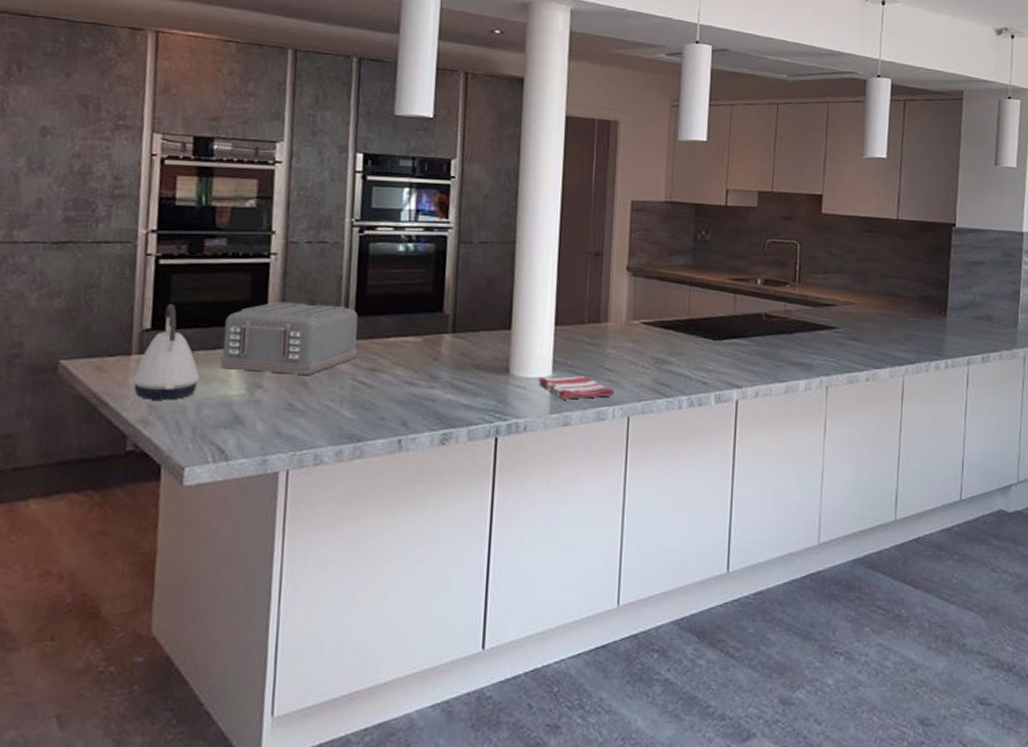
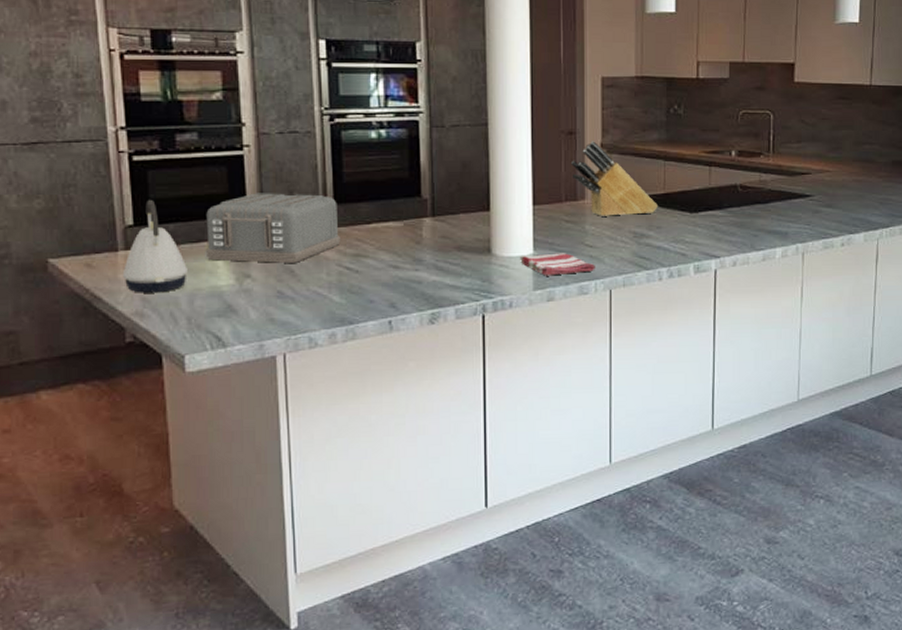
knife block: none [596,263,681,340] -> present [571,141,658,216]

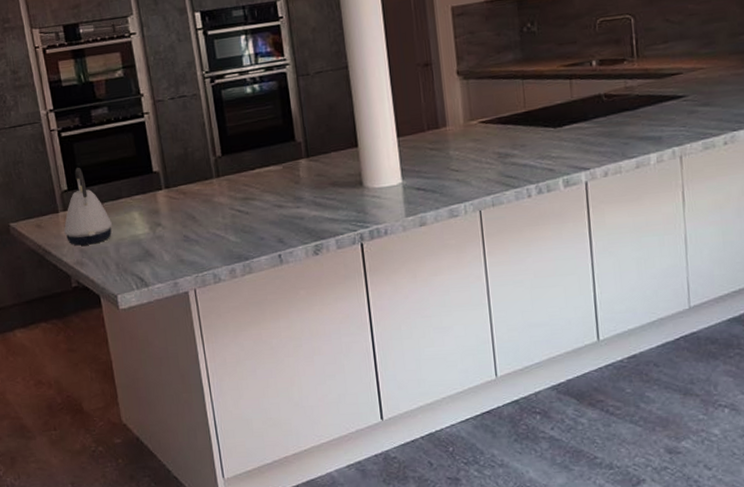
toaster: present [205,193,341,263] -> none [121,148,231,214]
dish towel: present [520,253,596,276] -> none [390,179,464,203]
knife block: present [571,141,658,216] -> none [430,69,520,141]

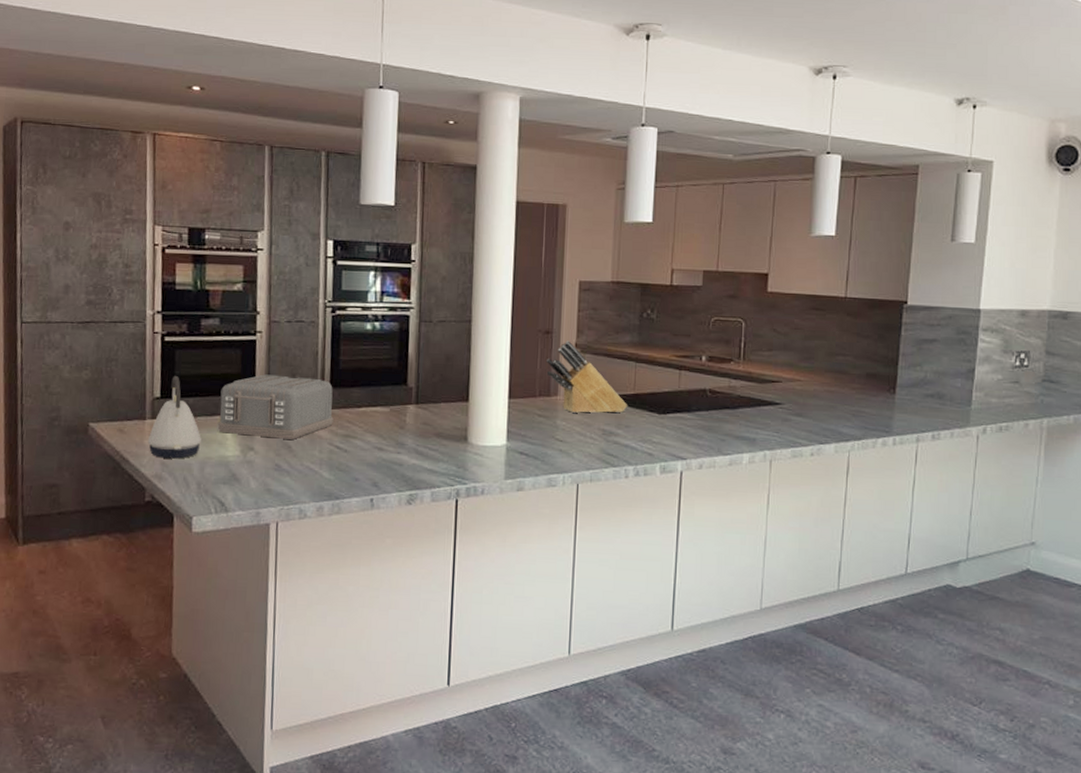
toaster: none [121,148,231,214] -> present [217,374,334,439]
knife block: none [430,69,520,141] -> present [546,341,627,414]

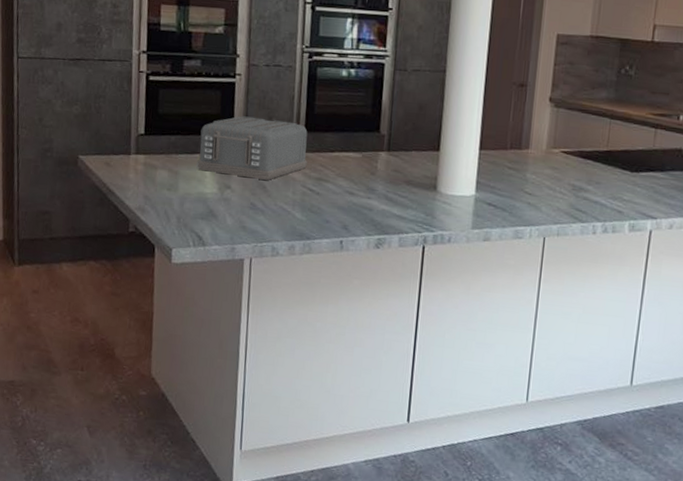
kettle: present [147,375,201,459] -> none [132,113,182,193]
knife block: present [546,341,627,414] -> none [518,94,599,170]

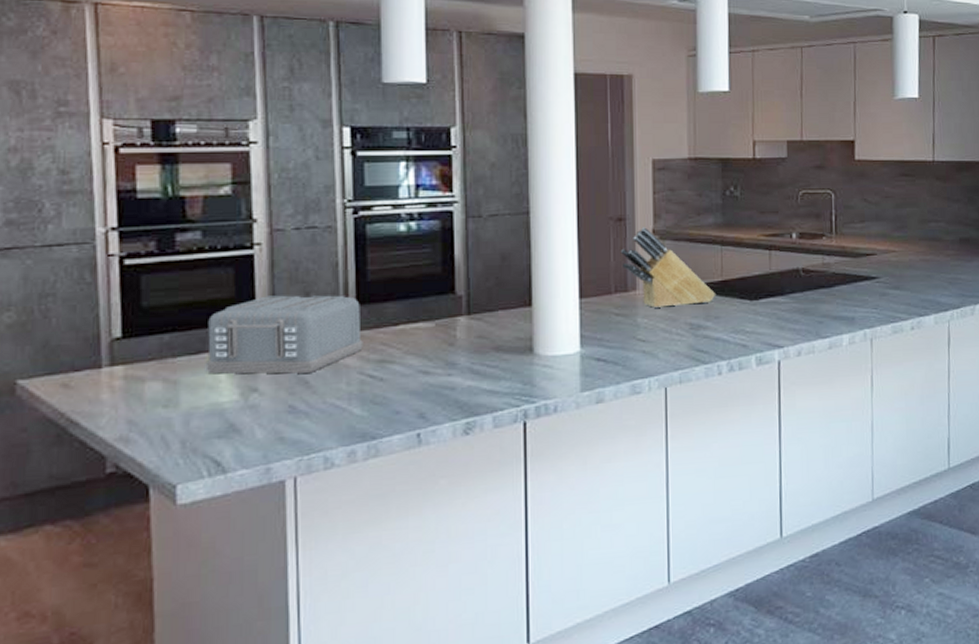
knife block: none [518,94,599,170] -> present [621,227,715,308]

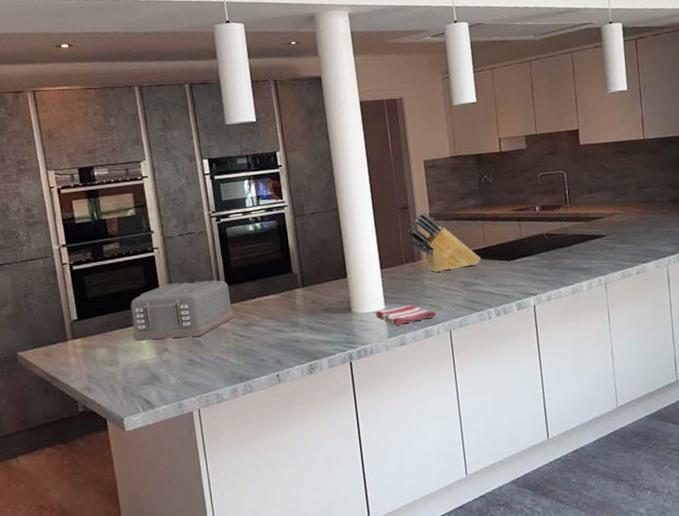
dish towel: none [566,349,650,376] -> present [375,305,437,325]

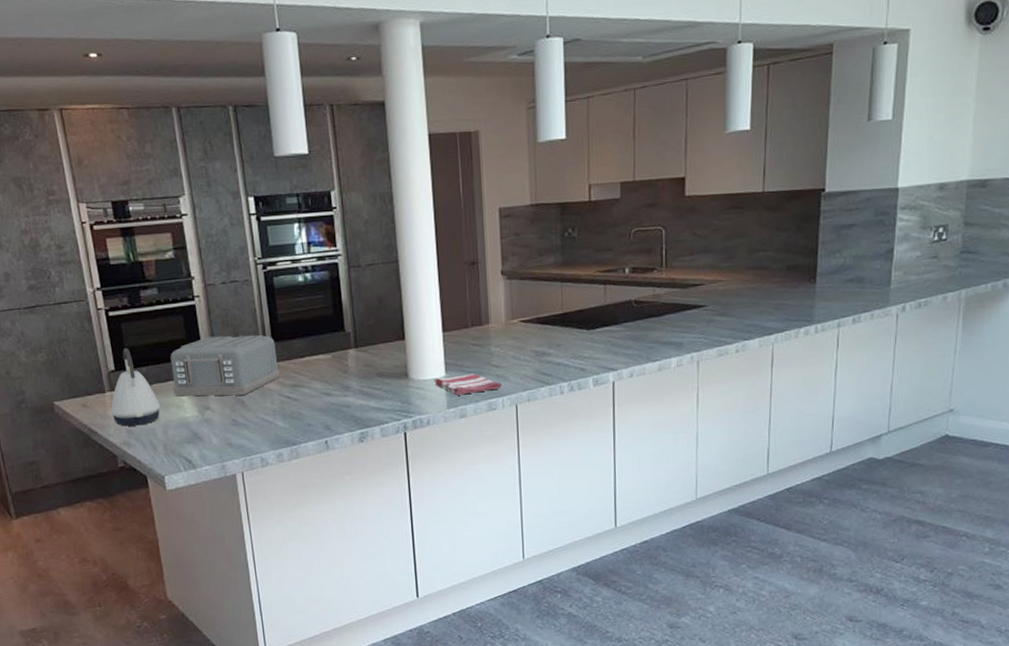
kettle: none [72,298,120,372] -> present [110,347,160,426]
knife block: present [407,212,481,272] -> none [475,269,557,338]

